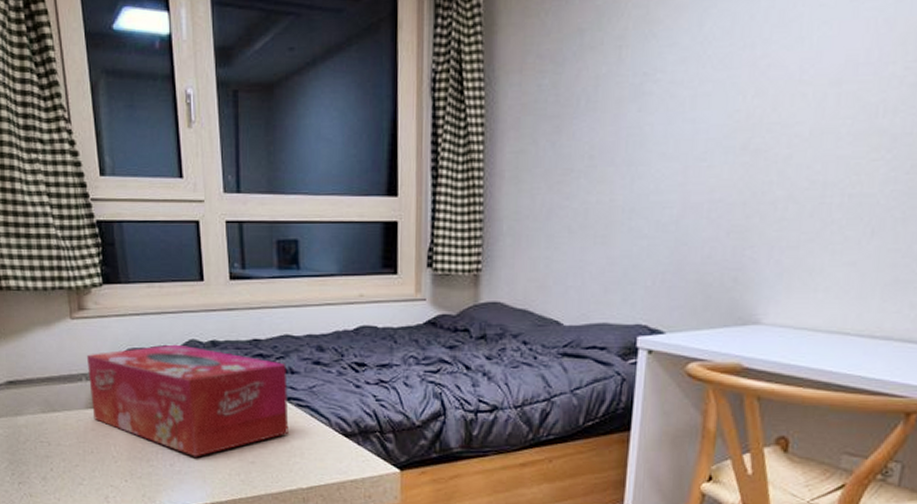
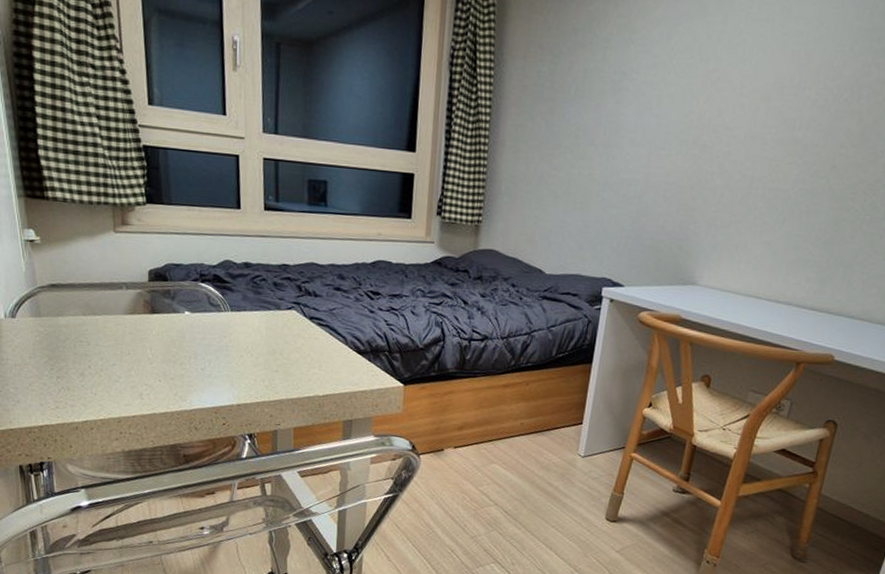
tissue box: present [86,344,289,457] -> none [127,262,311,364]

